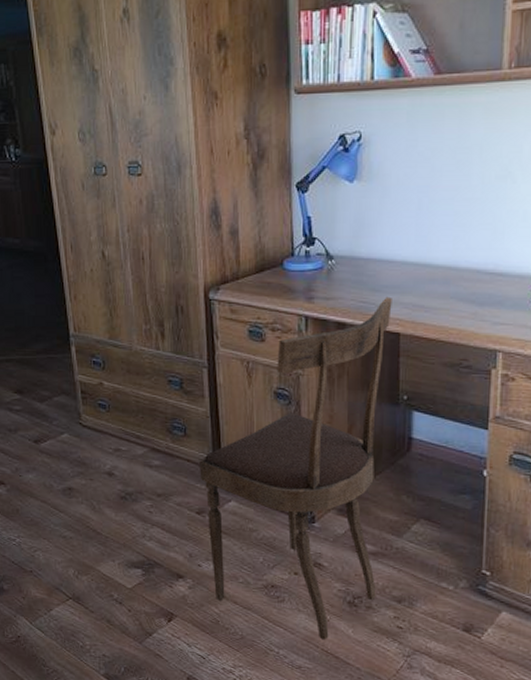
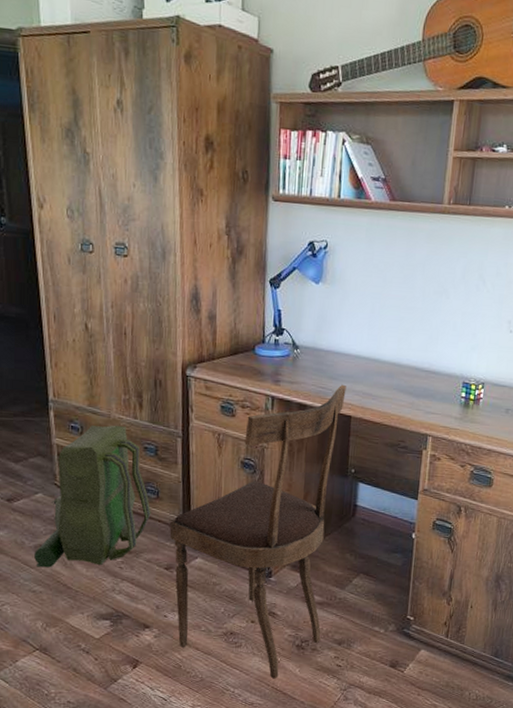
backpack: none [63,357,179,512] -> present [34,425,151,568]

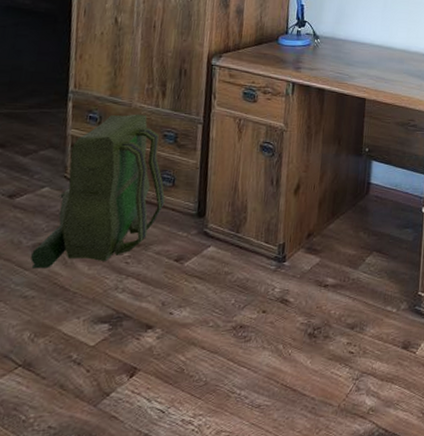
chair: present [169,384,346,679] -> none [182,70,362,375]

